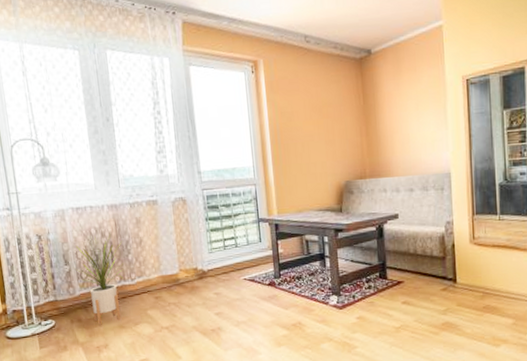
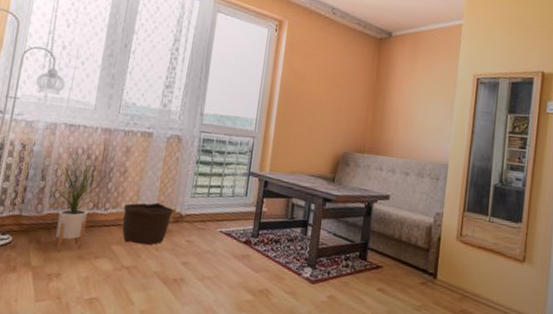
basket: none [149,264,196,306] -> present [122,202,173,246]

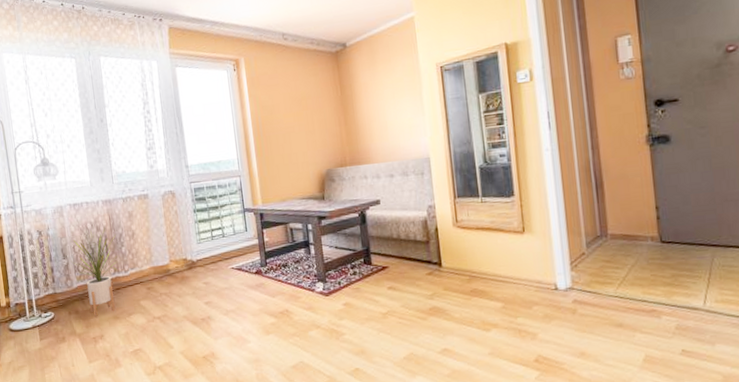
basket: present [122,202,173,246] -> none [141,255,185,296]

